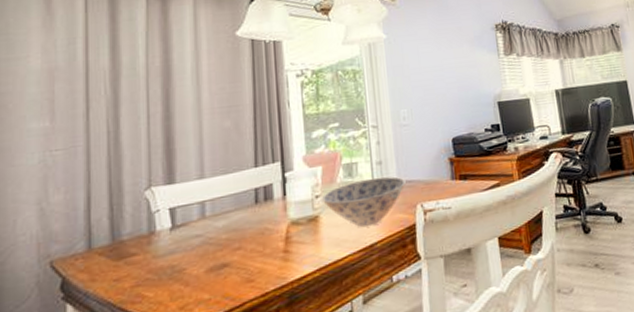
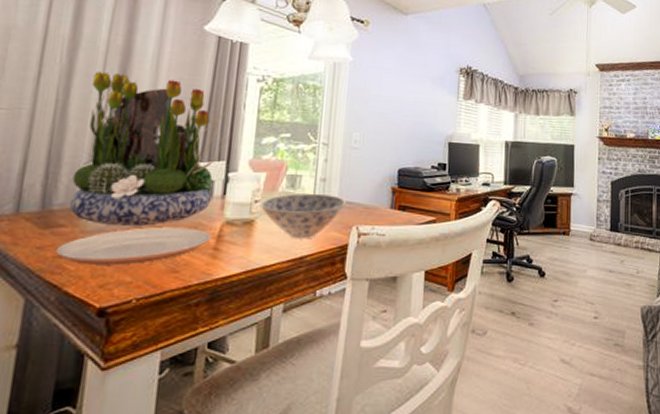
plate: none [132,234,279,290] -> present [56,228,211,265]
flower arrangement: none [136,90,274,247] -> present [70,71,229,227]

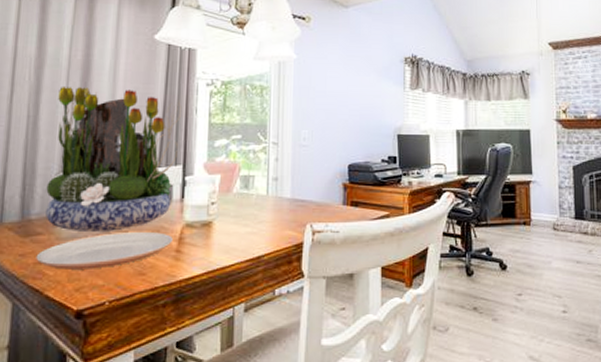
bowl: present [261,193,346,240] -> none [218,192,298,239]

